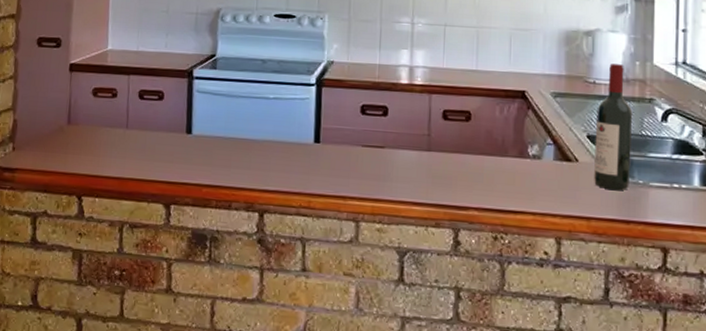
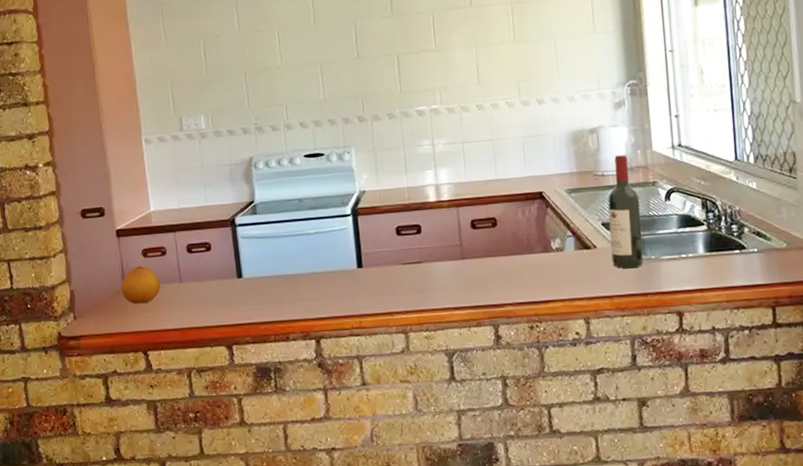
fruit: none [64,104,107,145] -> present [120,266,161,304]

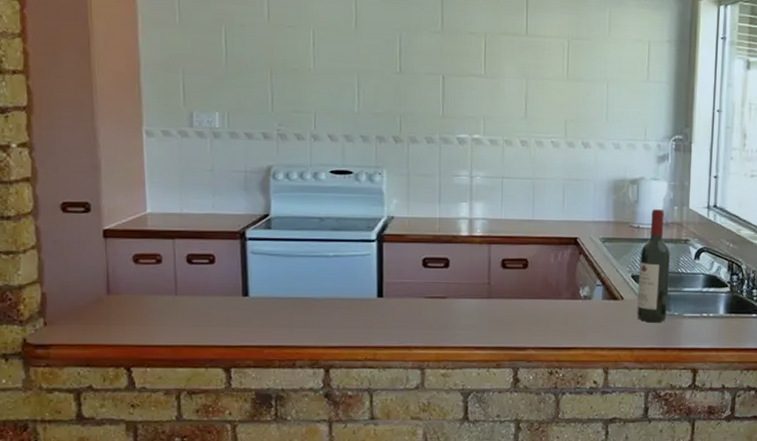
fruit: present [120,266,161,304] -> none [103,273,152,315]

